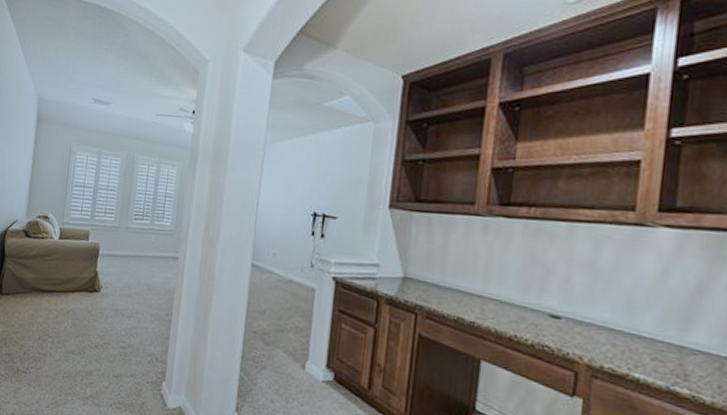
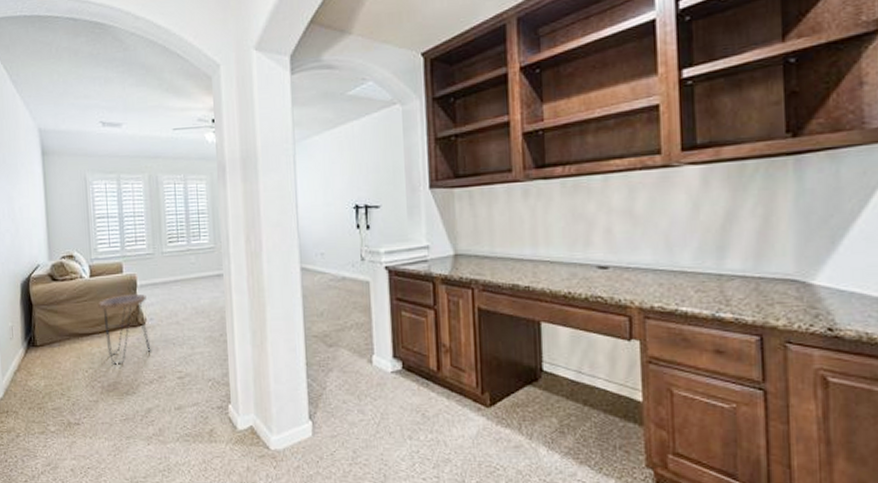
side table: none [62,260,106,325] -> present [99,293,151,365]

